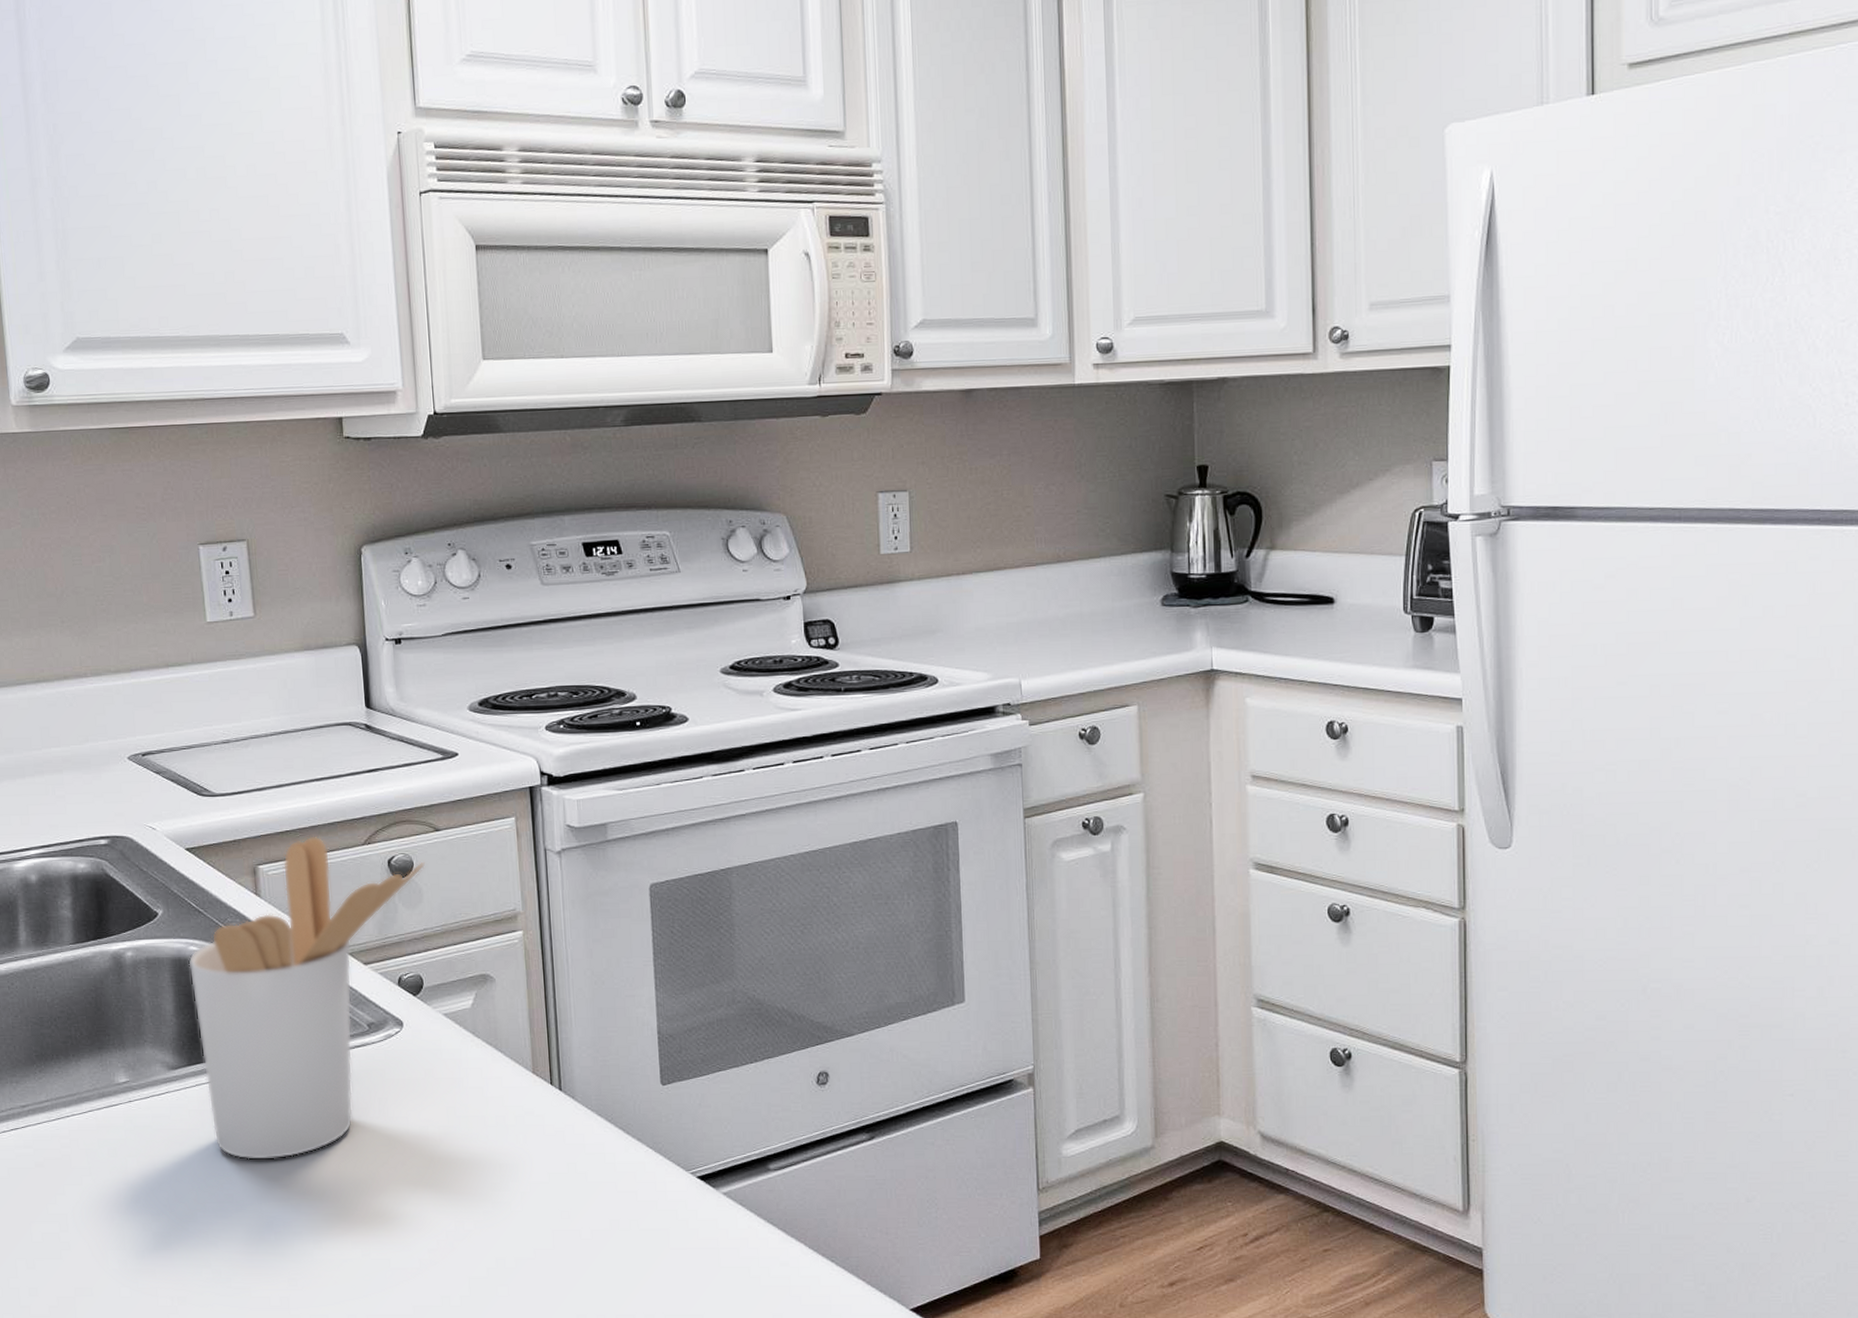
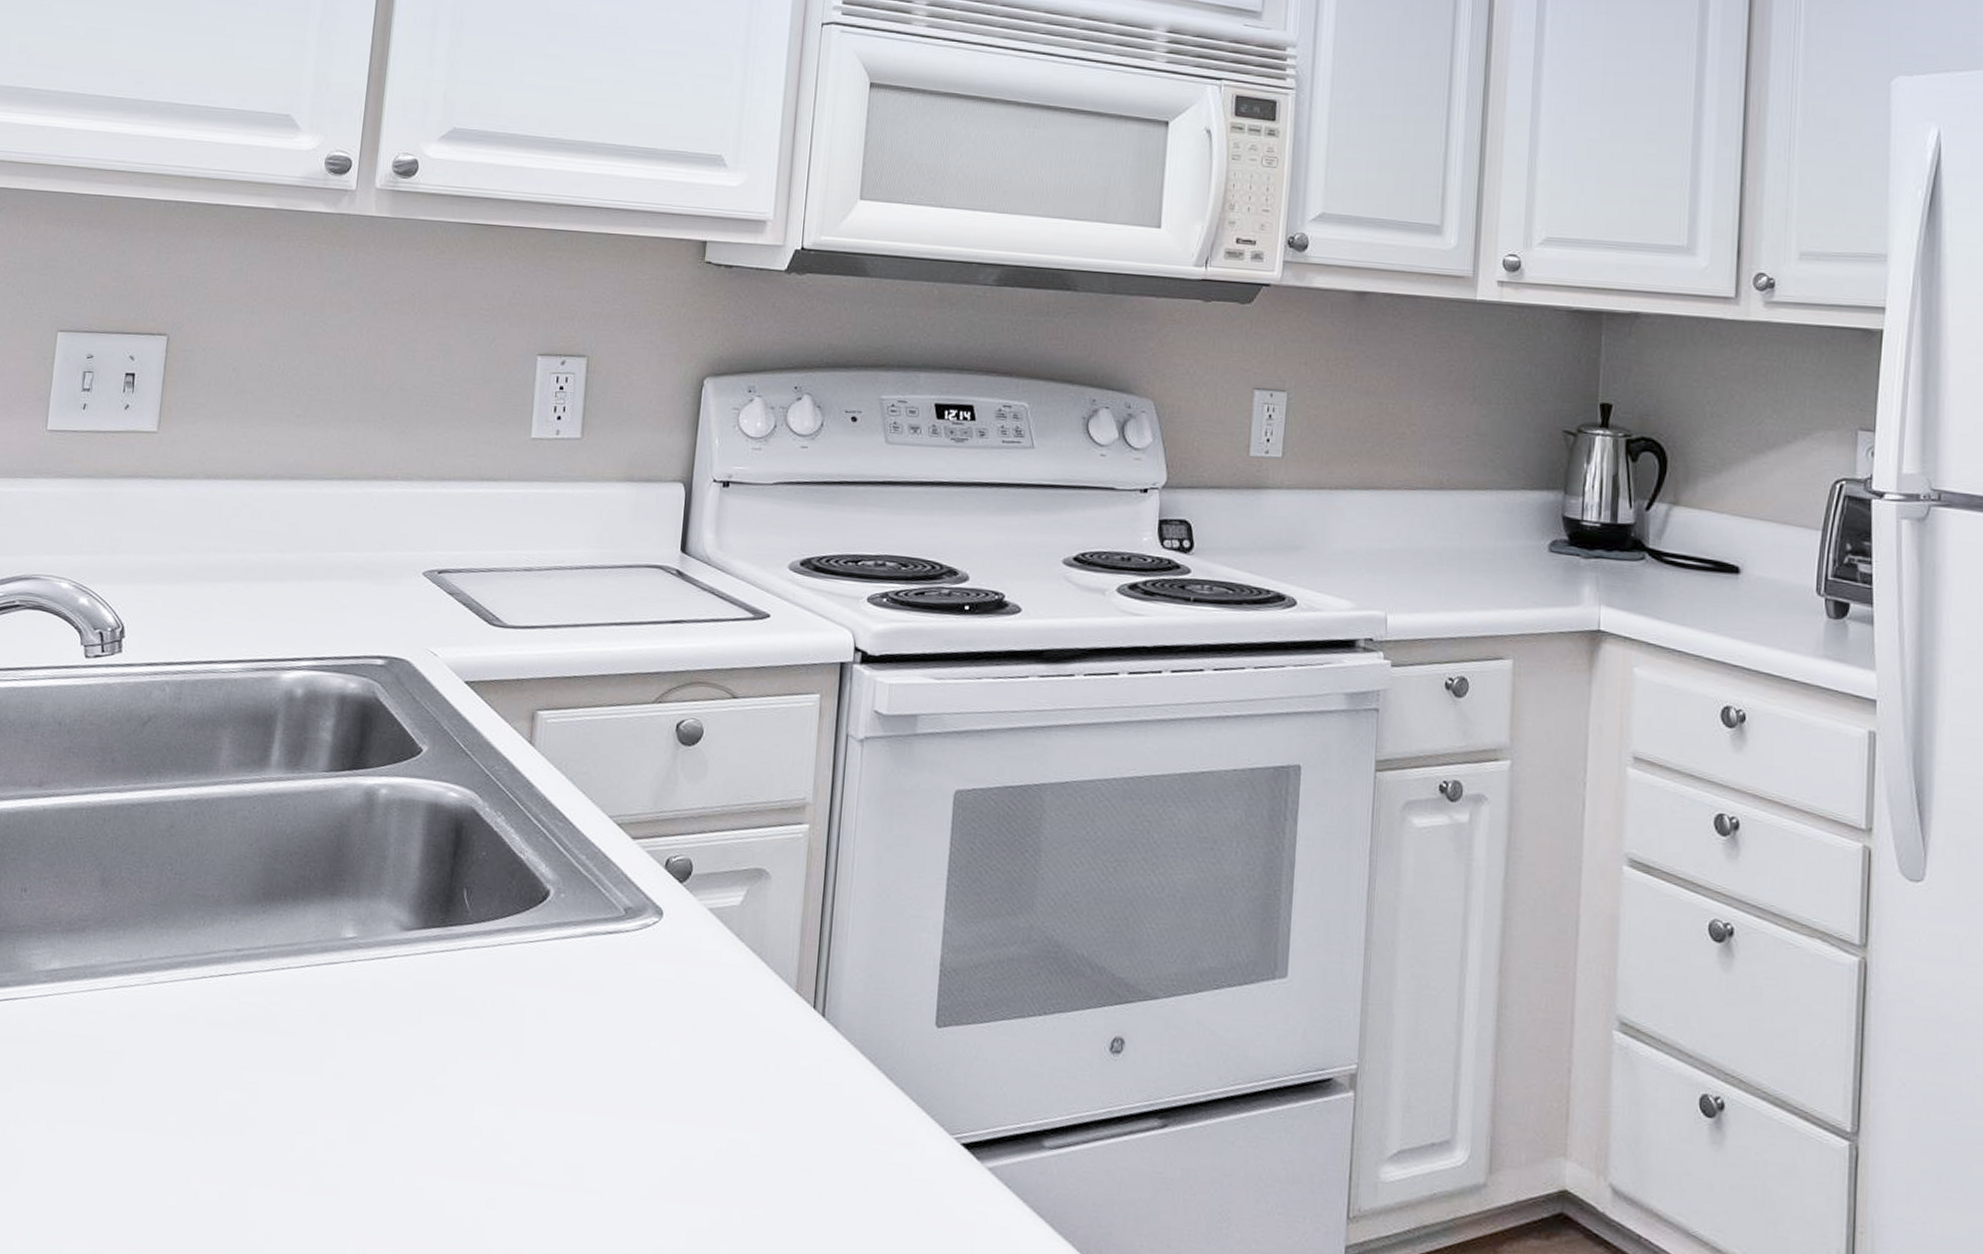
utensil holder: present [188,836,425,1161] -> none [436,685,716,1053]

